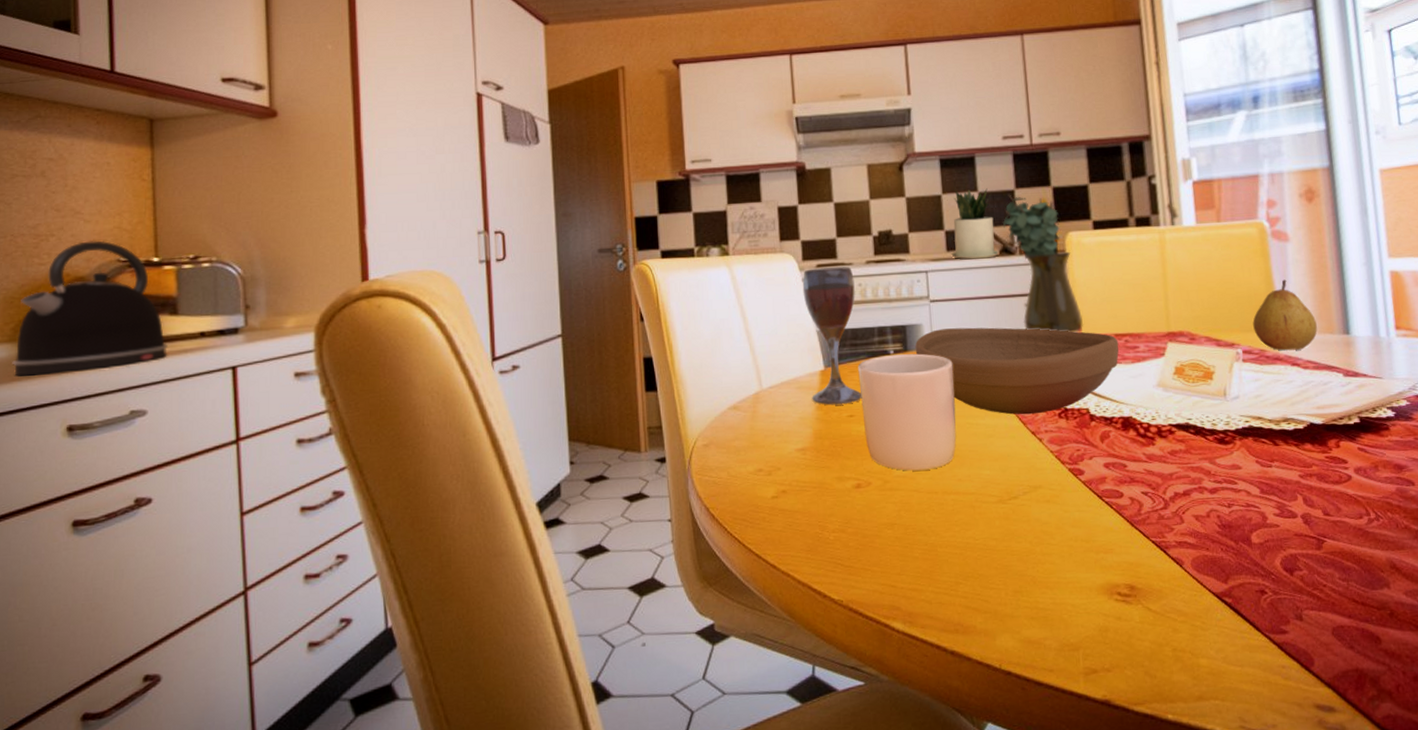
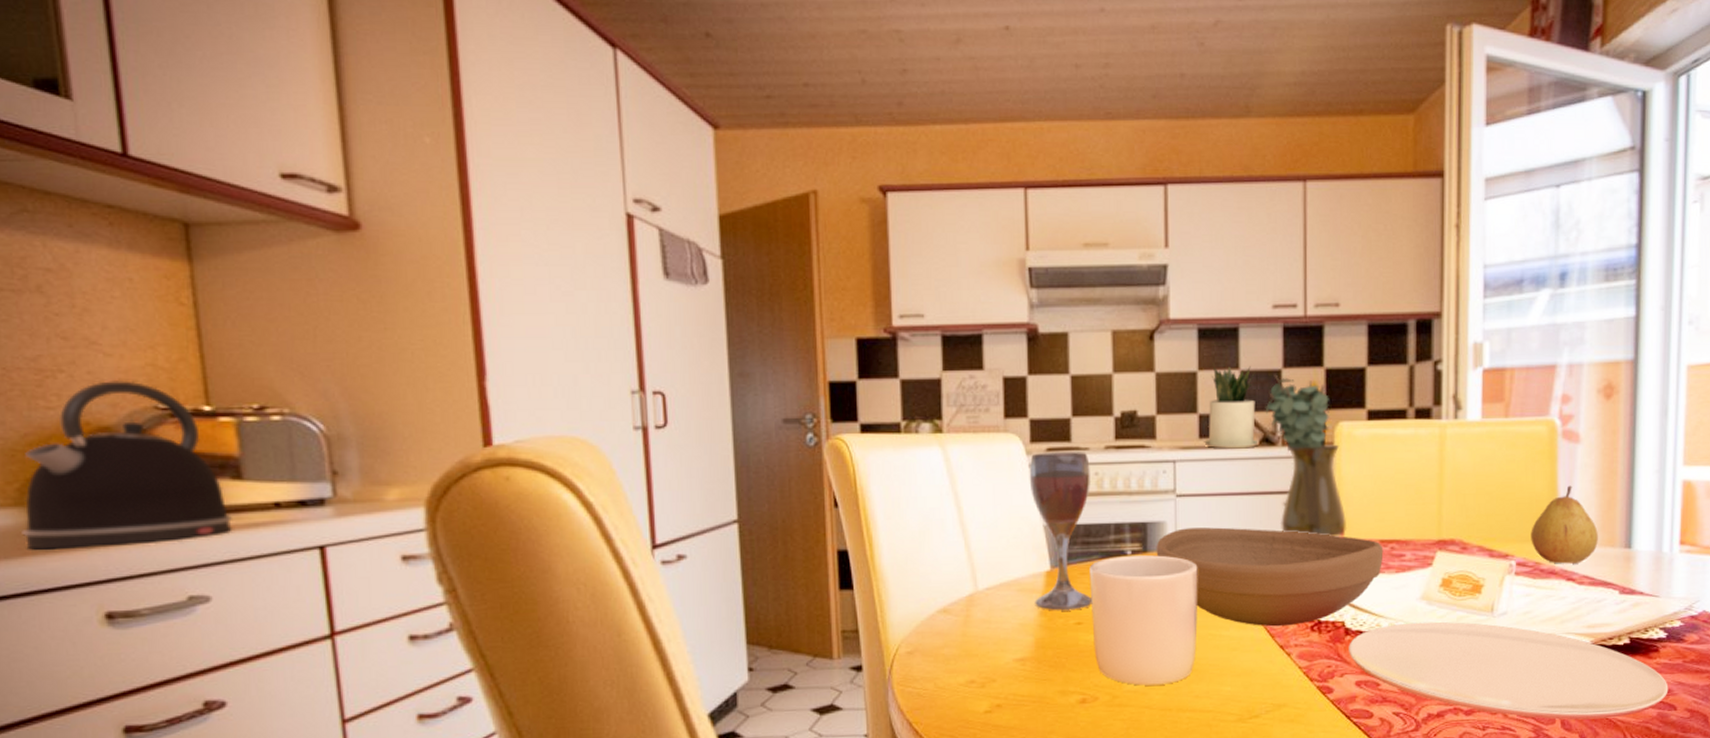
plate: none [1095,406,1404,496] -> present [1349,621,1669,720]

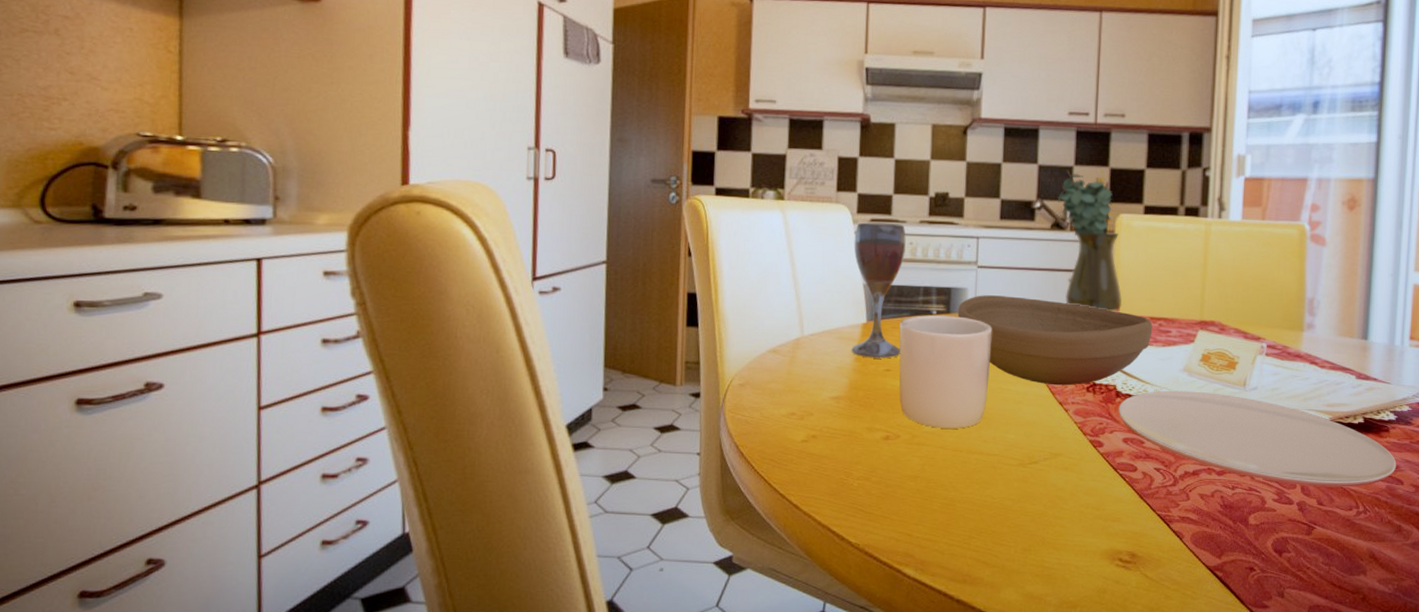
kettle: present [21,381,233,550] -> none [15,110,188,248]
planter: present [1204,366,1259,449] -> none [1004,160,1052,231]
fruit: present [1531,485,1598,564] -> none [1280,282,1339,350]

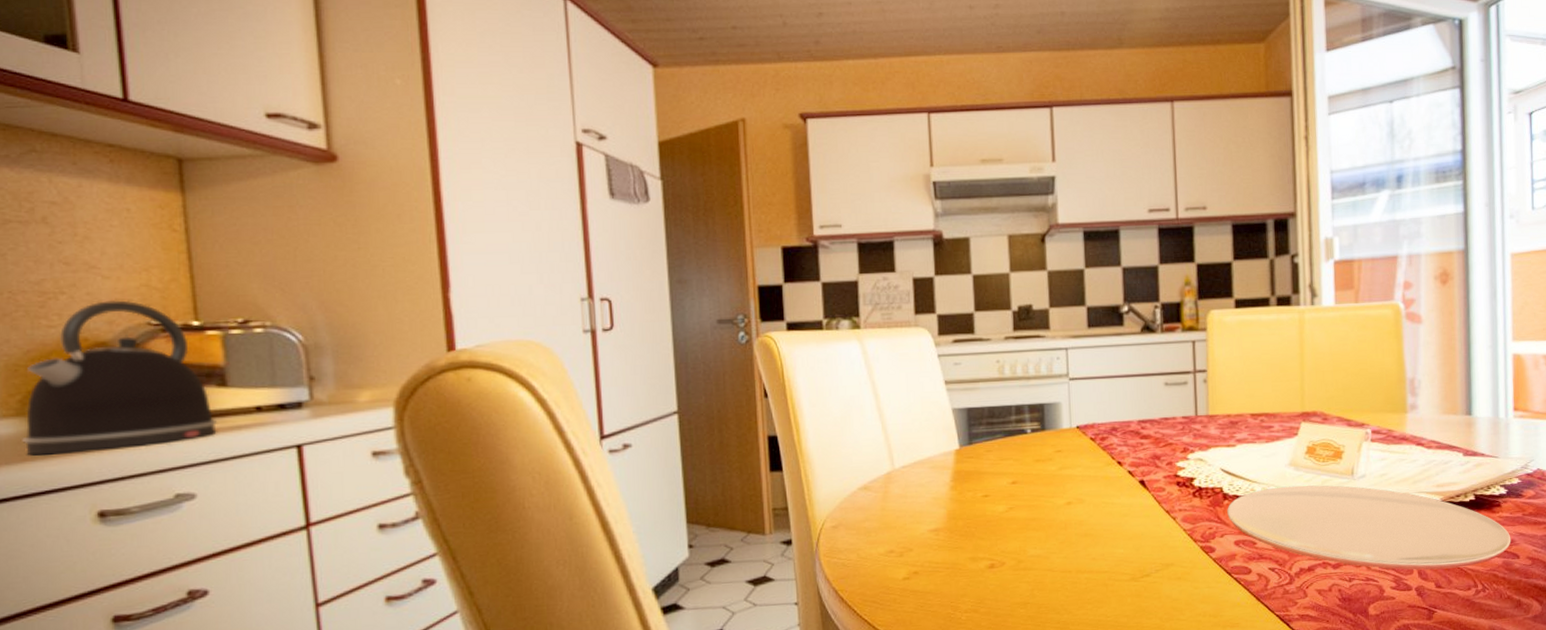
kettle: none [15,110,188,248] -> present [22,300,217,456]
cup: present [851,222,906,359] -> none [938,342,998,486]
mug: present [899,315,993,429] -> none [994,432,1092,551]
bowl: present [957,295,1153,386] -> none [1052,406,1255,494]
vase: present [1057,170,1123,312] -> none [1145,270,1222,412]

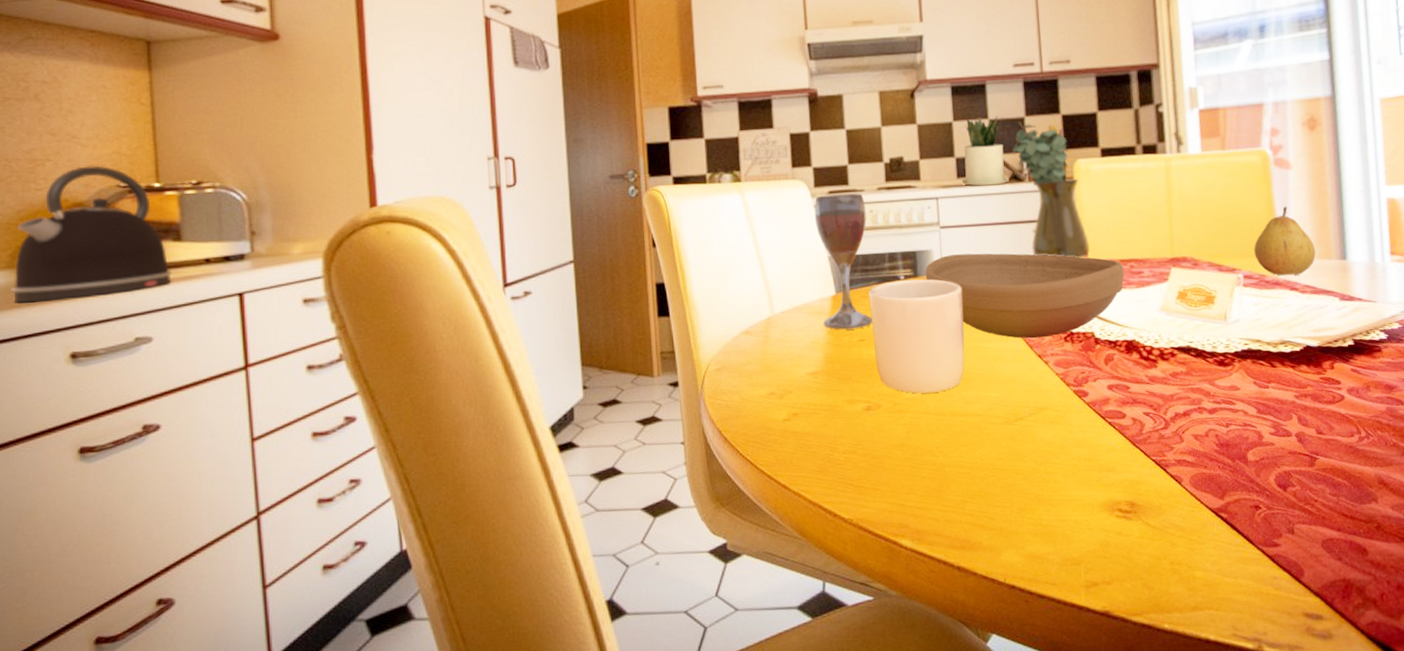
cup: none [938,342,998,486] -> present [814,193,873,330]
mug: none [994,432,1092,551] -> present [869,279,965,394]
bowl: none [1052,406,1255,494] -> present [925,253,1124,339]
planter: none [1092,263,1140,337] -> present [961,116,1009,187]
vase: none [1145,270,1222,412] -> present [1012,121,1091,259]
plate: present [1227,485,1511,570] -> none [1099,330,1395,416]
fruit: none [1383,361,1442,431] -> present [1254,206,1316,276]

